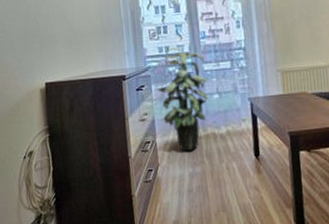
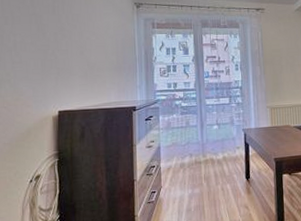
indoor plant: present [156,46,208,151] -> none [163,83,208,175]

